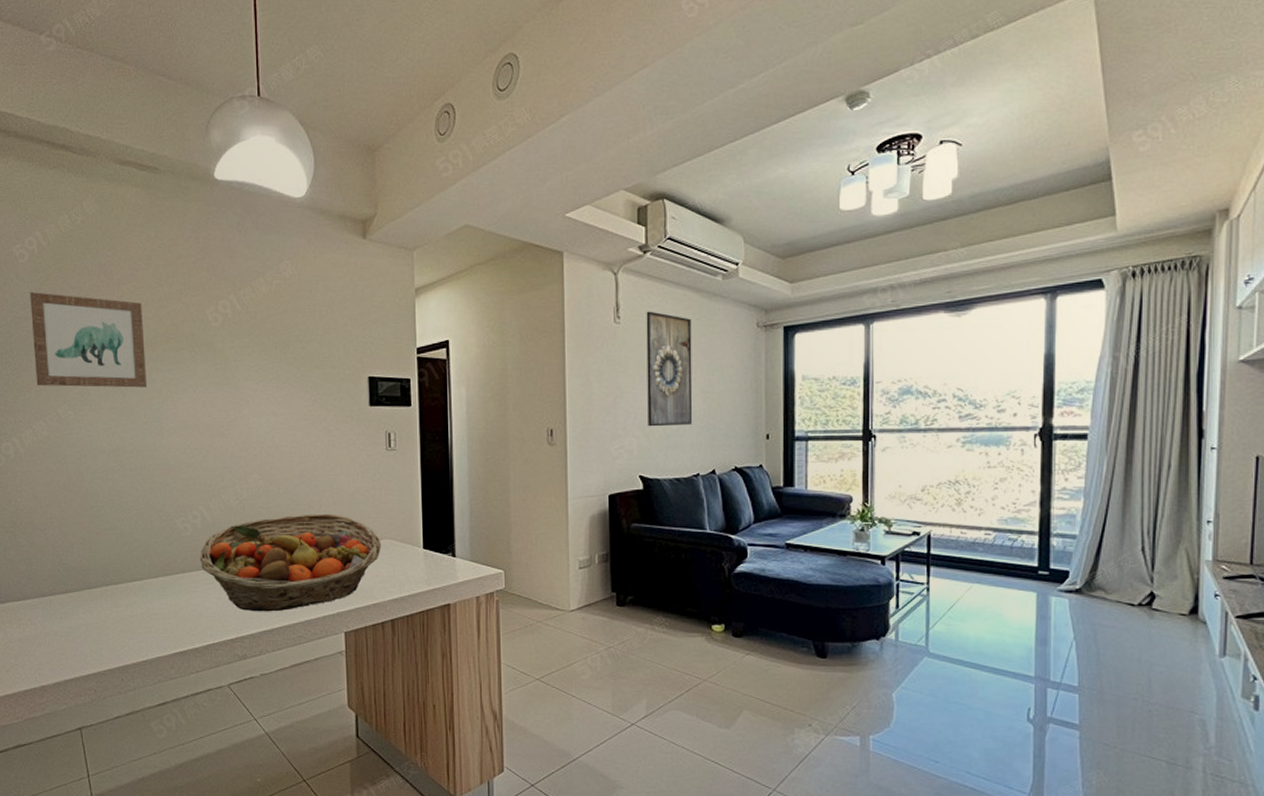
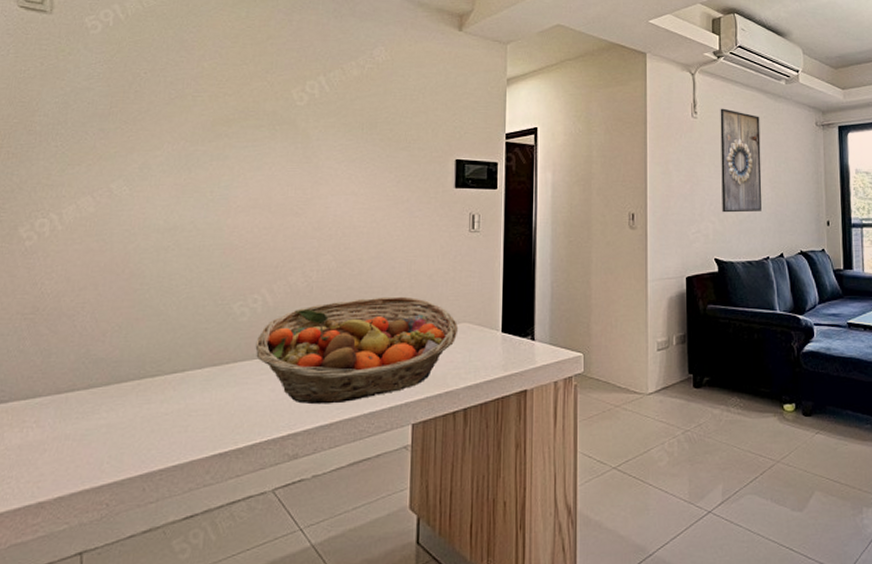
wall art: present [30,292,146,388] -> none [89,63,223,164]

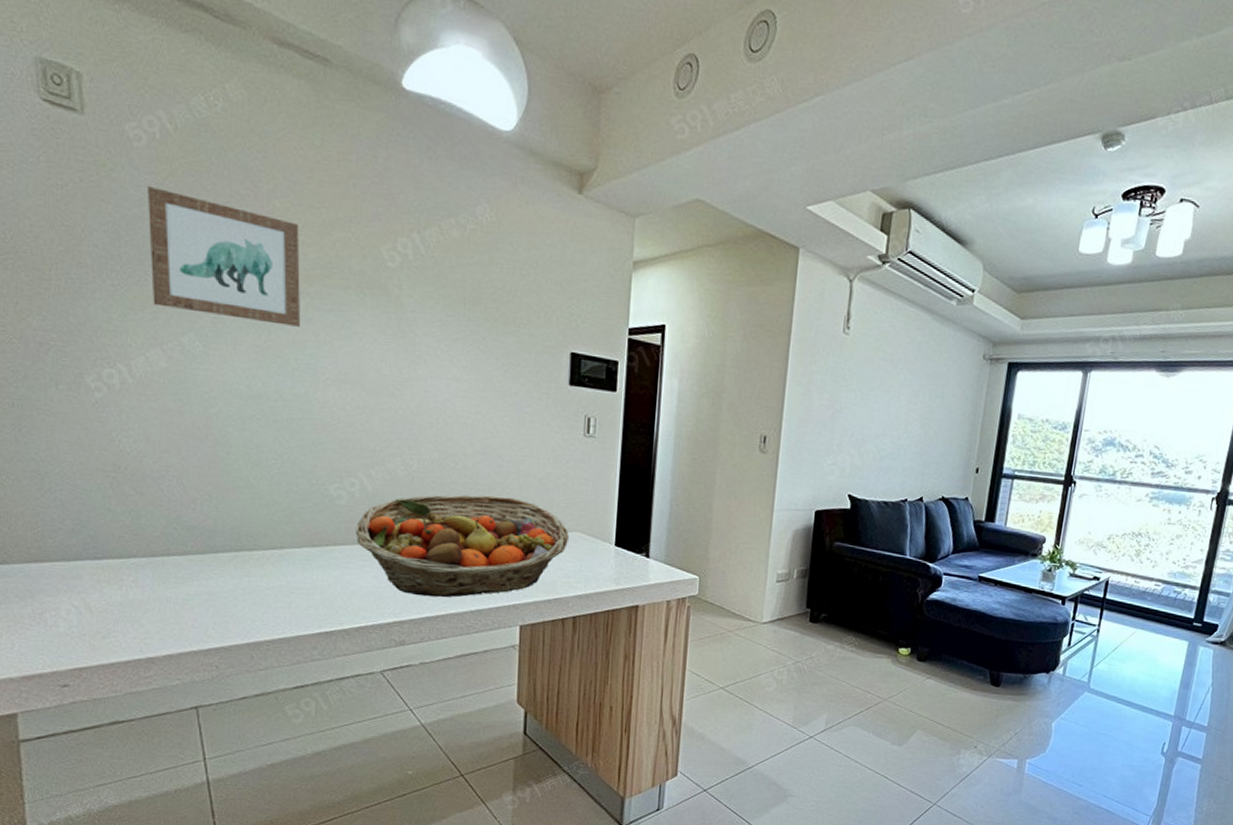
wall art: none [89,63,223,164] -> present [148,187,300,327]
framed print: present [720,108,762,213] -> none [863,326,921,449]

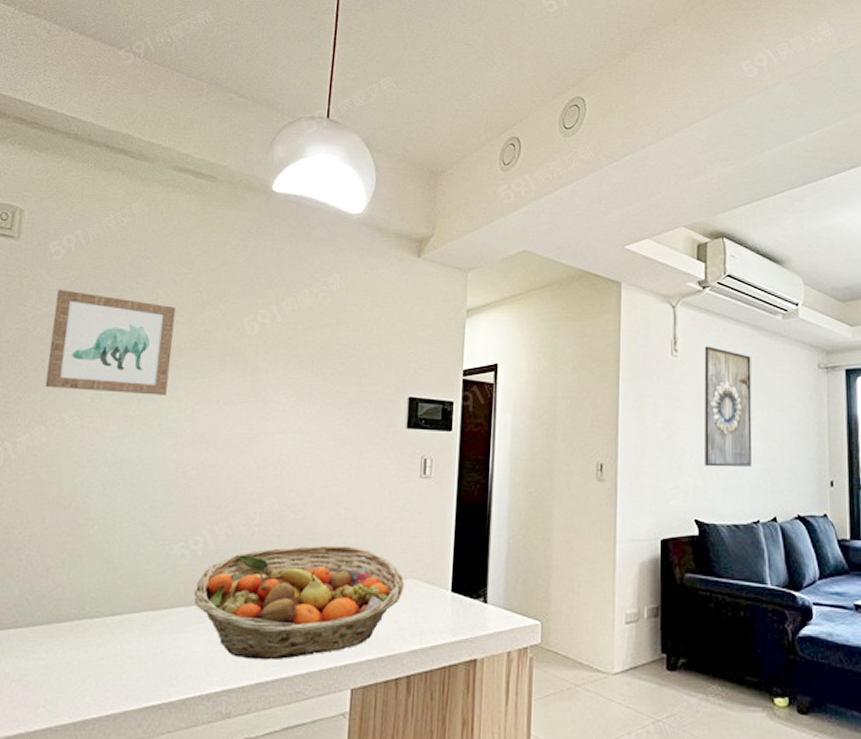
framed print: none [863,326,921,449] -> present [704,346,752,467]

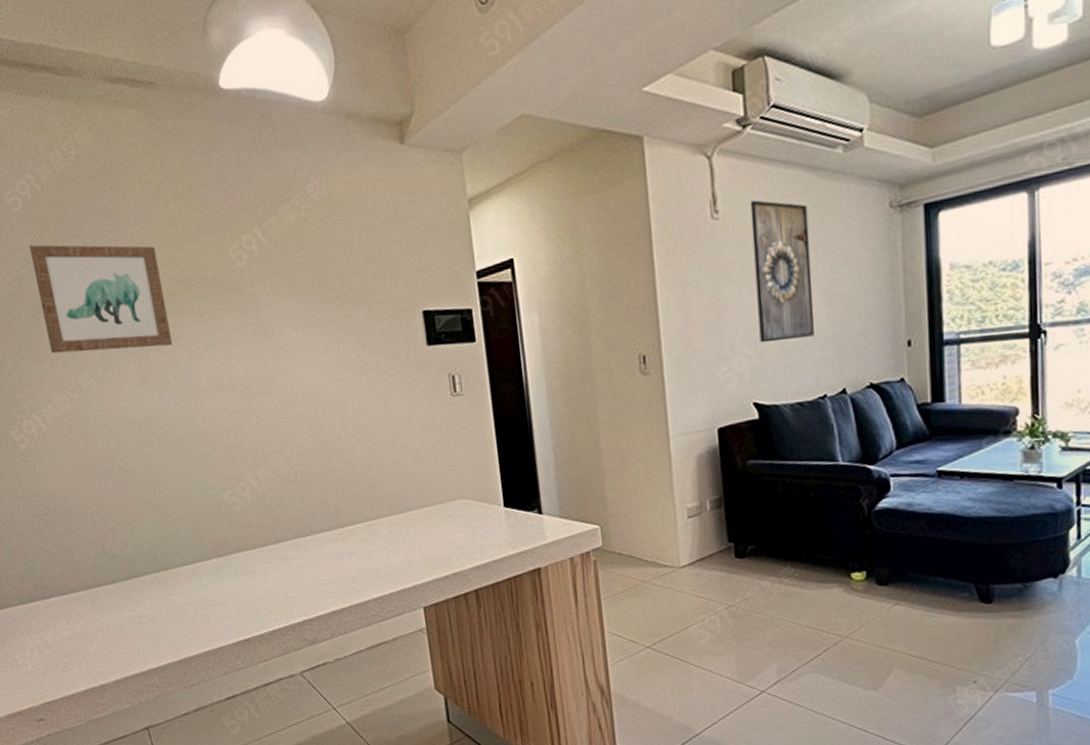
fruit basket: present [193,545,405,660] -> none [253,474,457,591]

